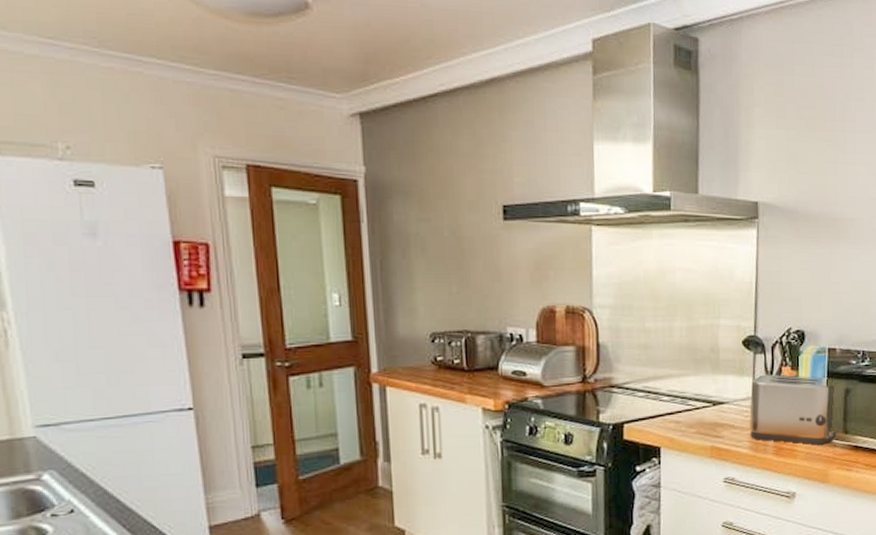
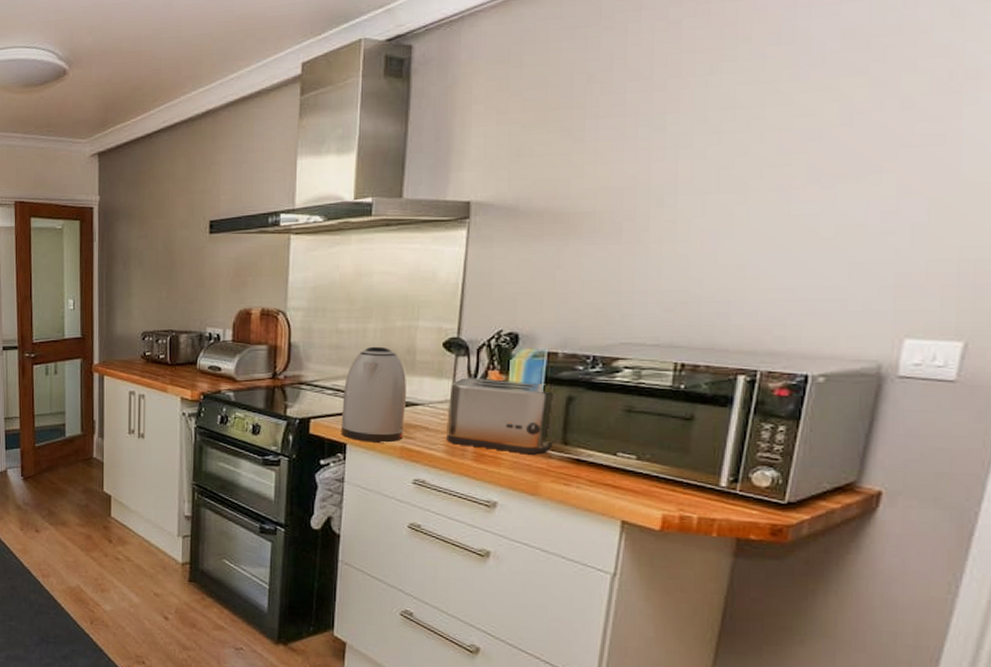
kettle: none [654,345,714,444] -> present [340,346,407,443]

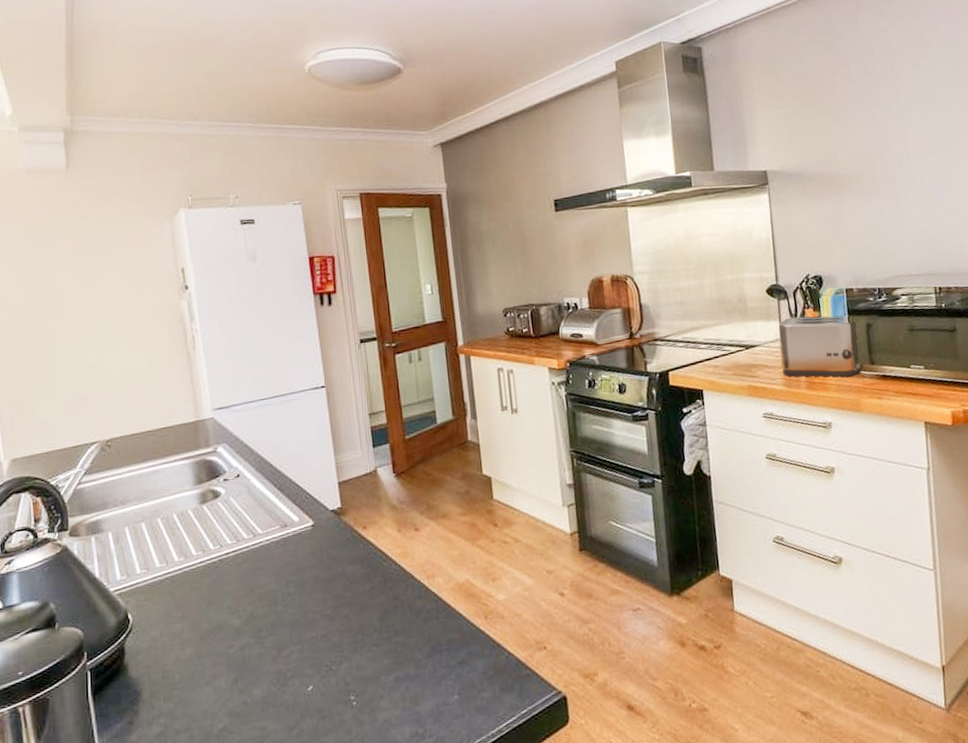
kettle: present [340,346,407,443] -> none [692,298,749,386]

